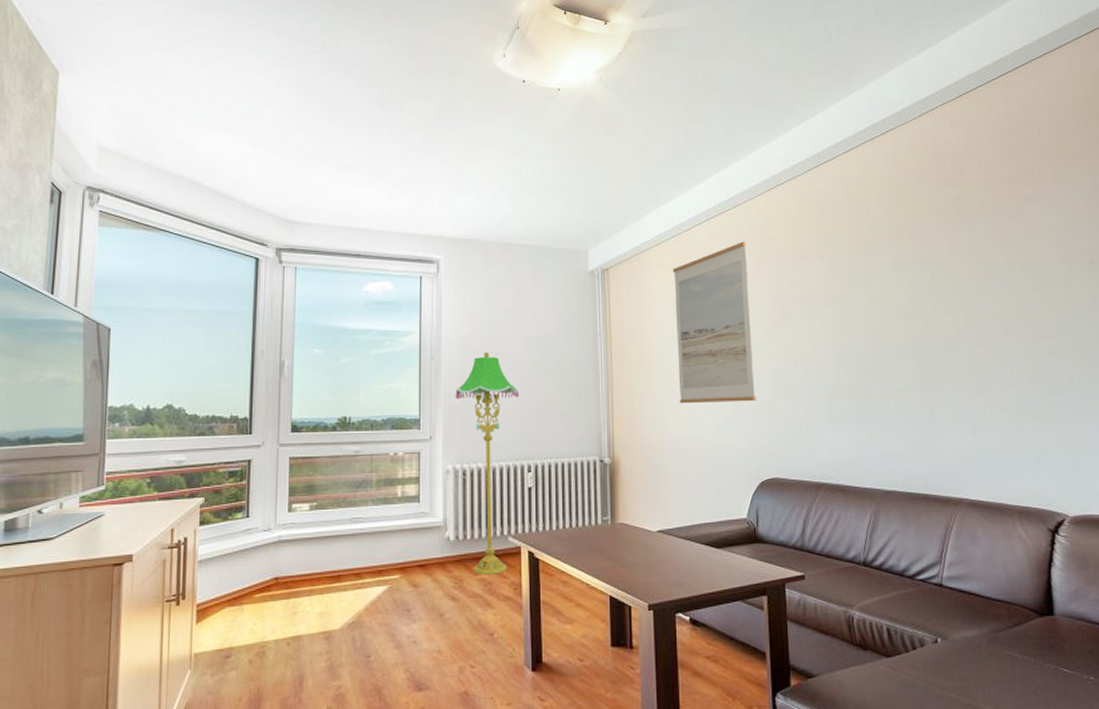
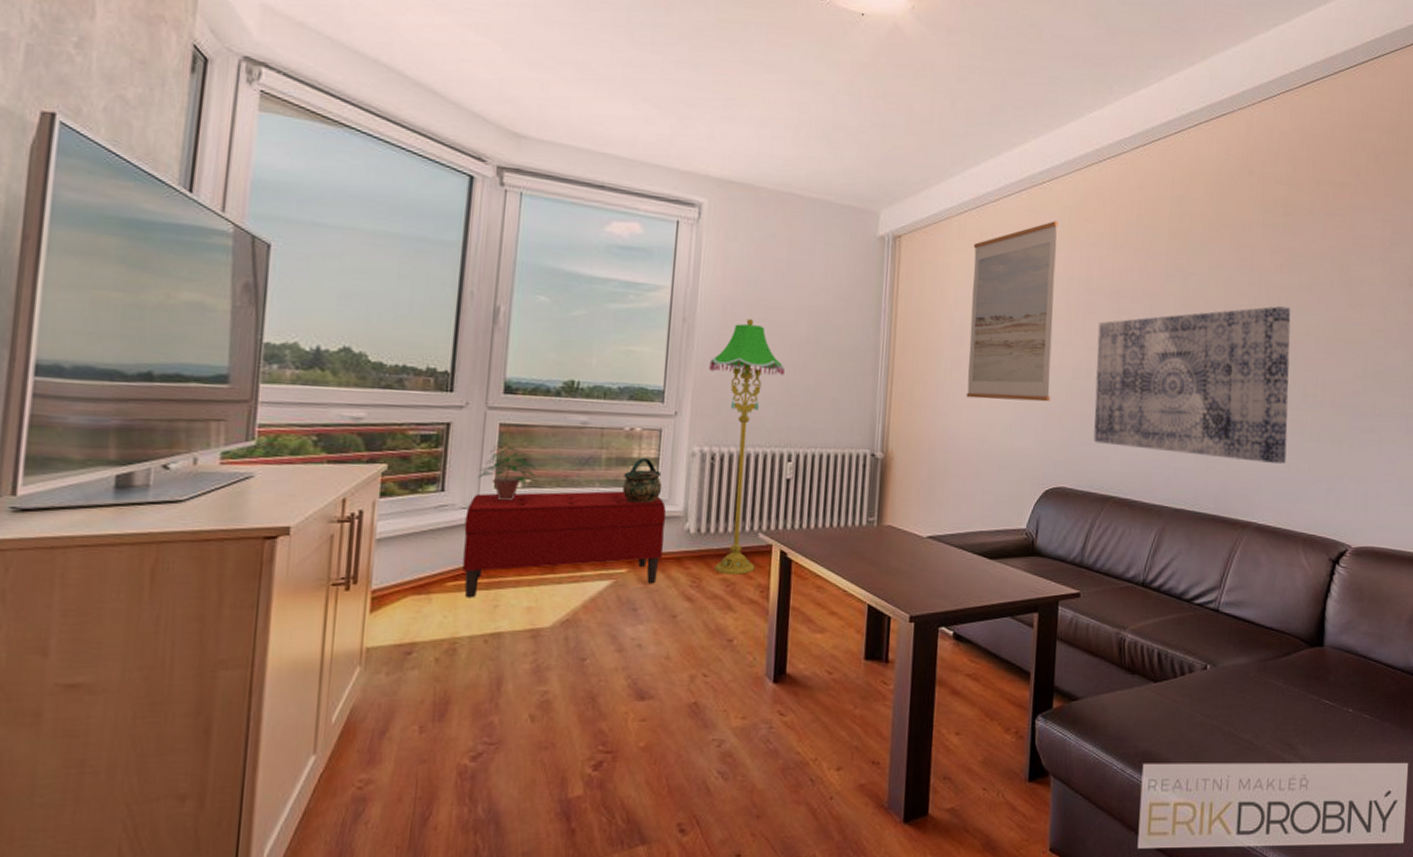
bench: none [266,507,429,607] -> present [462,490,667,598]
potted plant: none [274,473,322,523] -> present [477,442,538,501]
ceramic pot: none [391,478,424,517] -> present [622,458,662,503]
wall art: none [793,296,990,441] -> present [1093,306,1291,464]

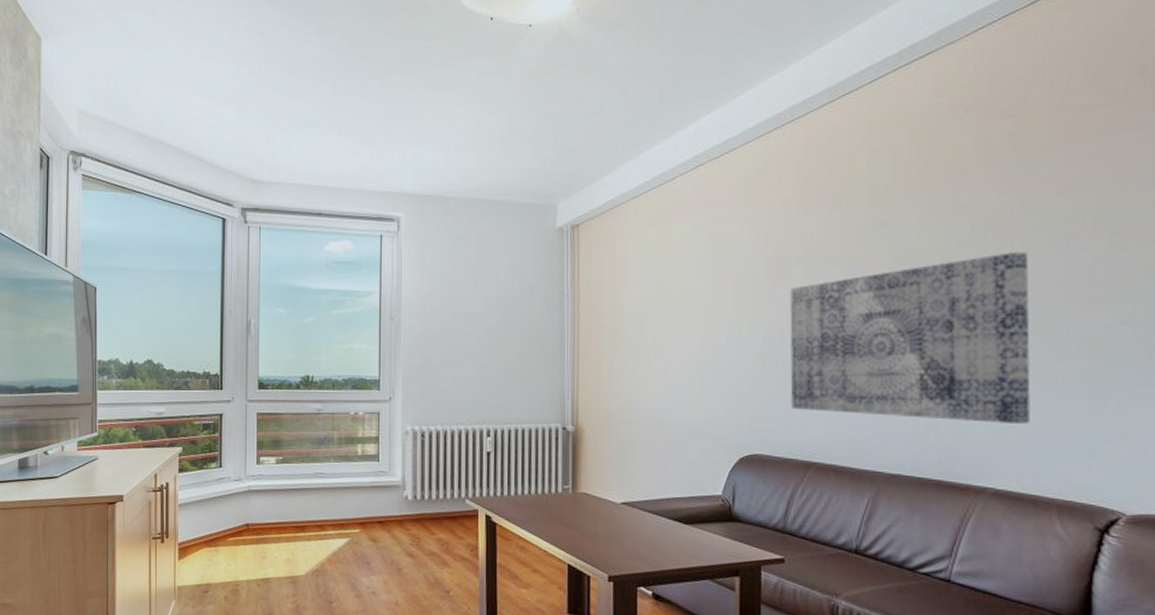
bench: present [462,490,667,598] -> none [238,464,388,551]
potted plant: present [477,442,538,501] -> none [244,428,287,475]
ceramic pot: present [622,458,662,503] -> none [352,437,383,475]
floor lamp: present [709,318,785,575] -> none [415,313,479,535]
wall art: present [966,221,1059,402] -> none [651,192,741,372]

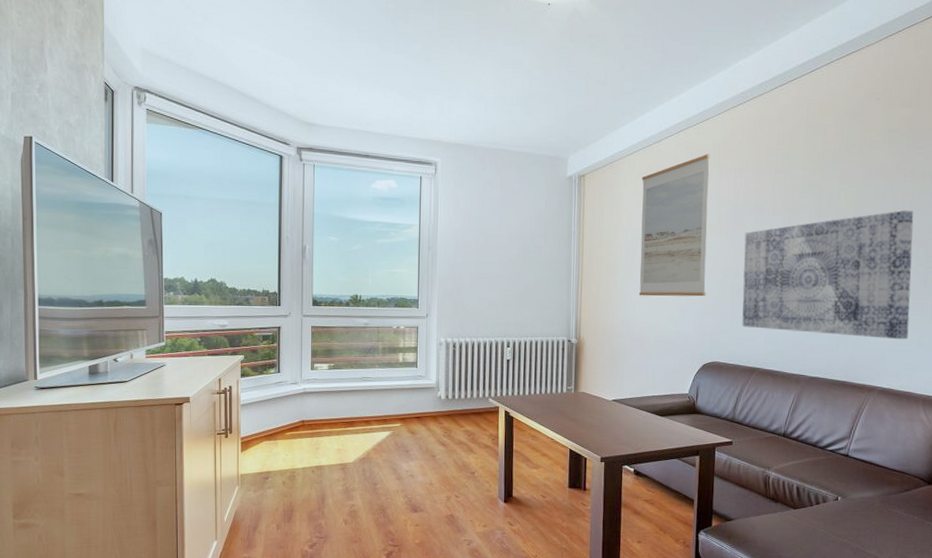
wall art: none [651,192,741,372] -> present [638,154,710,297]

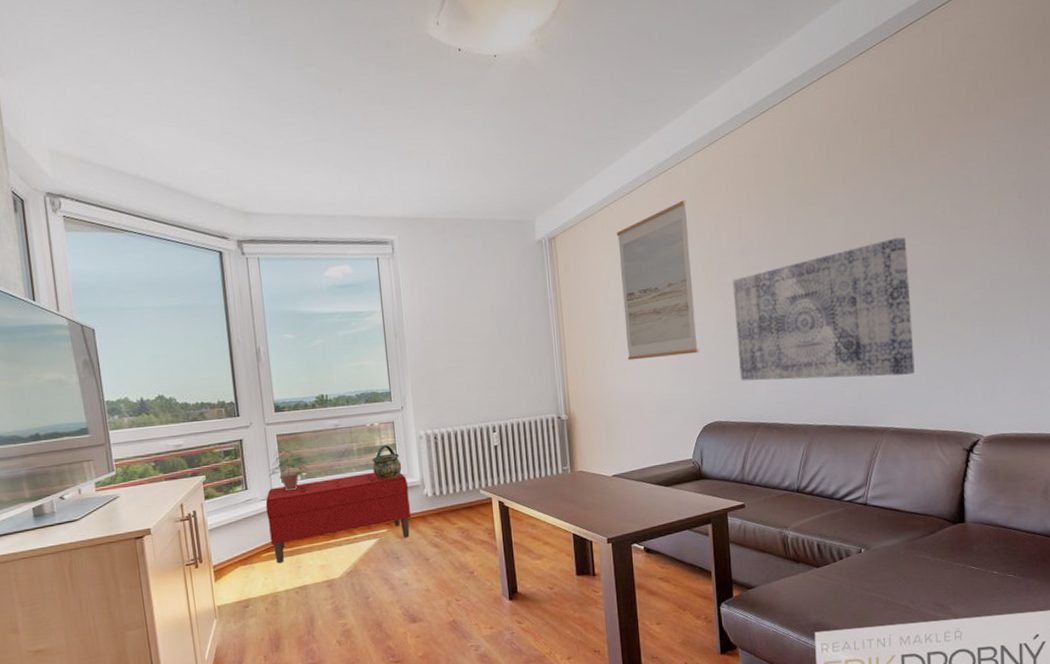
bench: none [294,370,425,443] -> present [265,472,412,564]
potted plant: none [300,339,338,379] -> present [268,448,311,491]
ceramic pot: none [394,347,421,378] -> present [372,445,402,480]

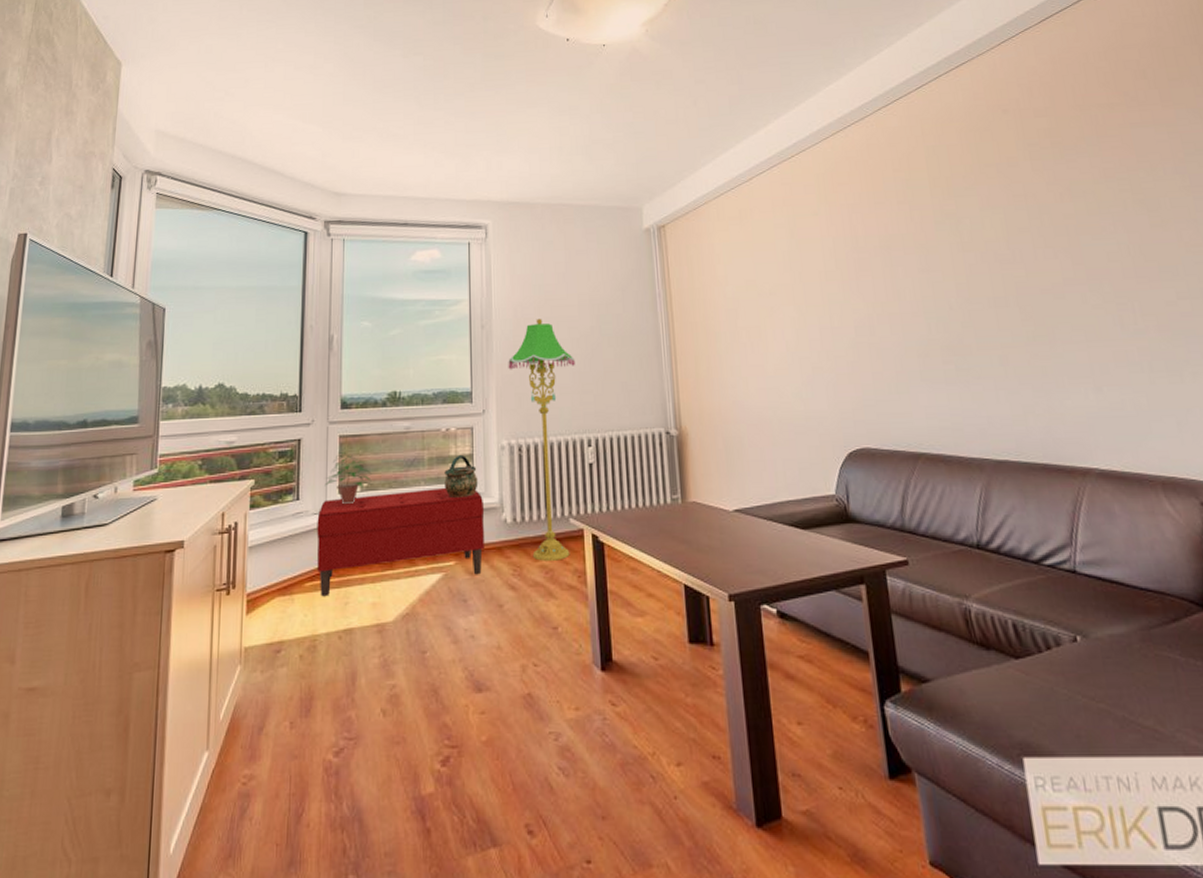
floor lamp: none [420,325,482,524] -> present [508,318,575,561]
wall art: present [616,200,699,361] -> none [734,189,837,368]
wall art: present [732,237,915,381] -> none [873,236,1118,402]

